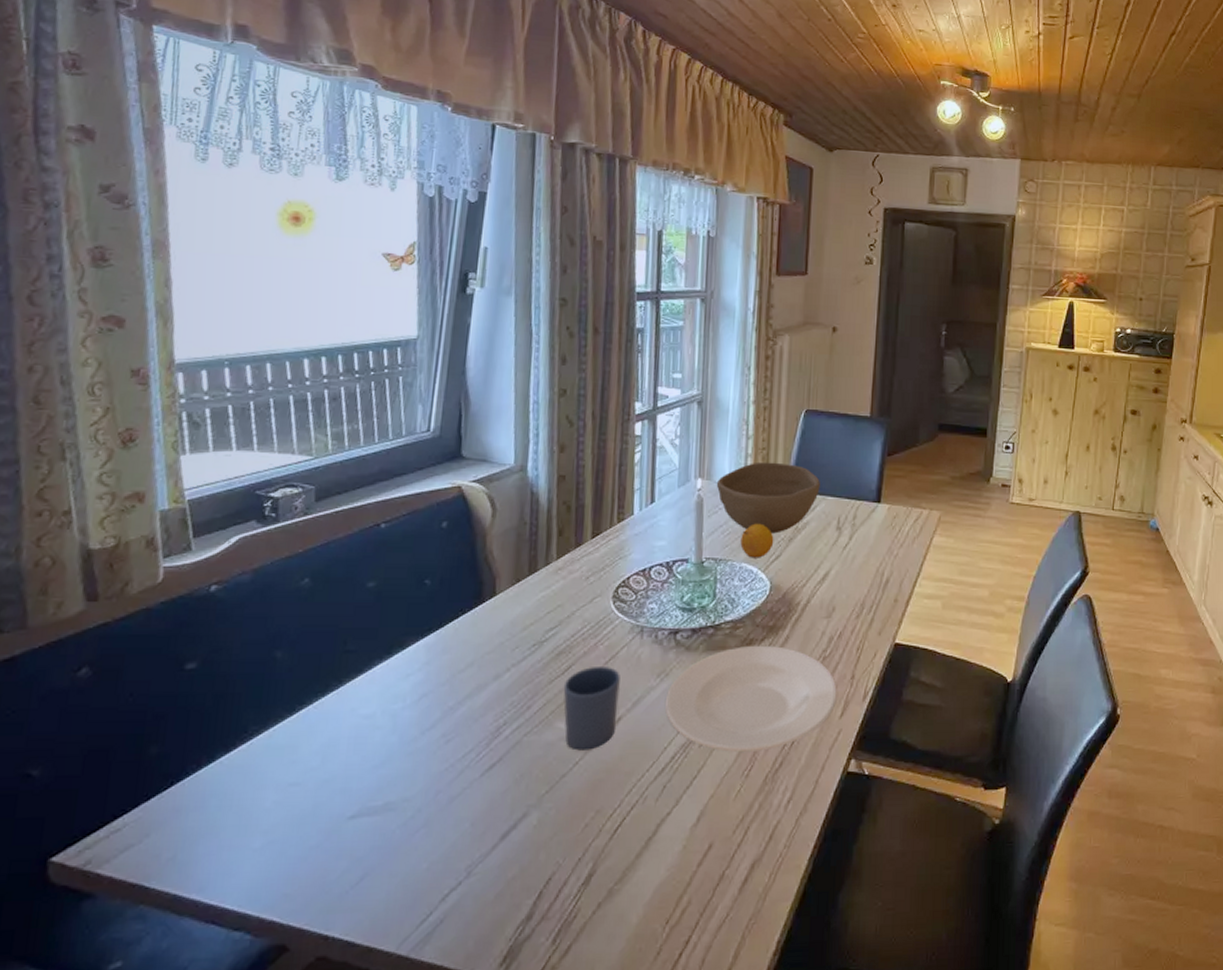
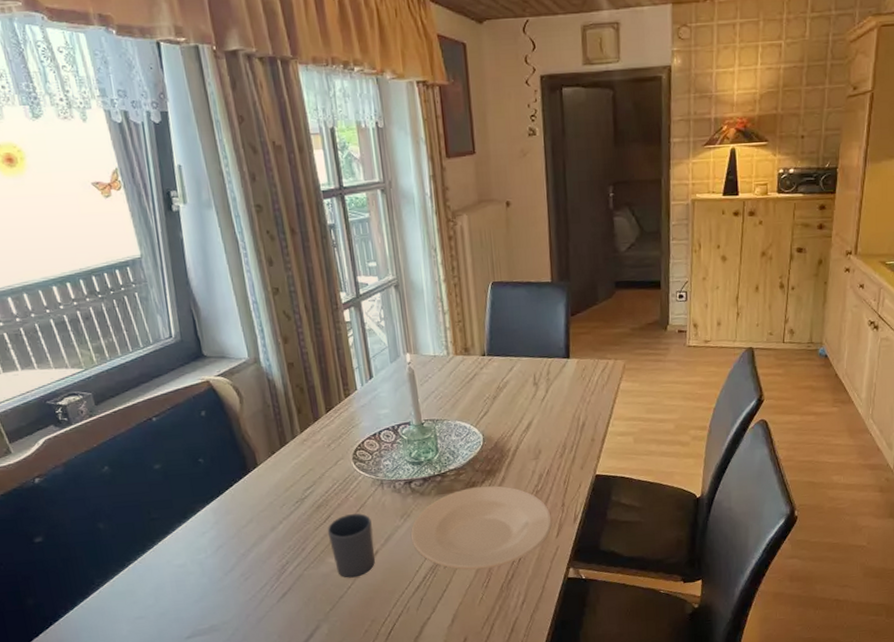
bowl: present [716,461,820,534] -> none [423,332,514,394]
fruit: present [740,523,774,558] -> none [451,386,481,416]

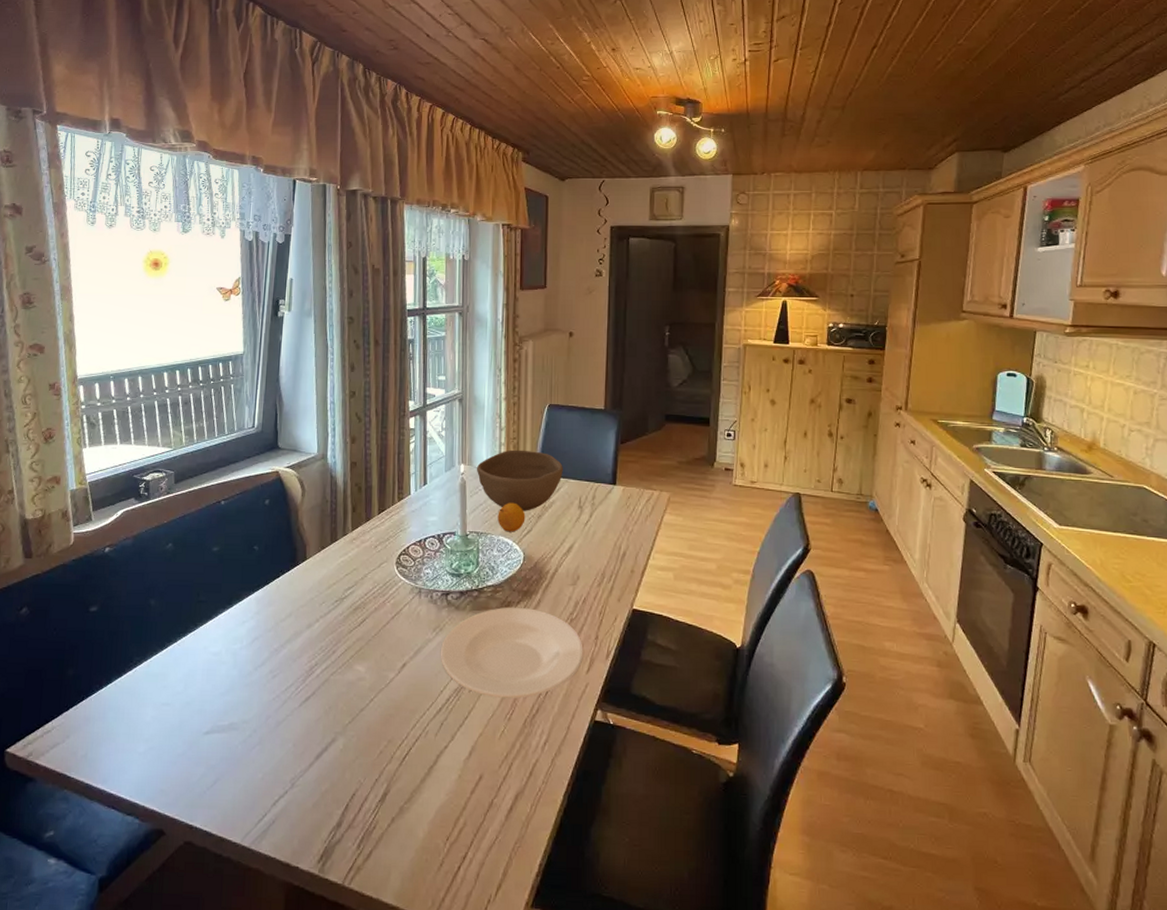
mug: present [327,513,376,578] -> none [360,621,404,690]
bowl: none [423,332,514,394] -> present [476,449,563,511]
fruit: none [451,386,481,416] -> present [497,502,526,532]

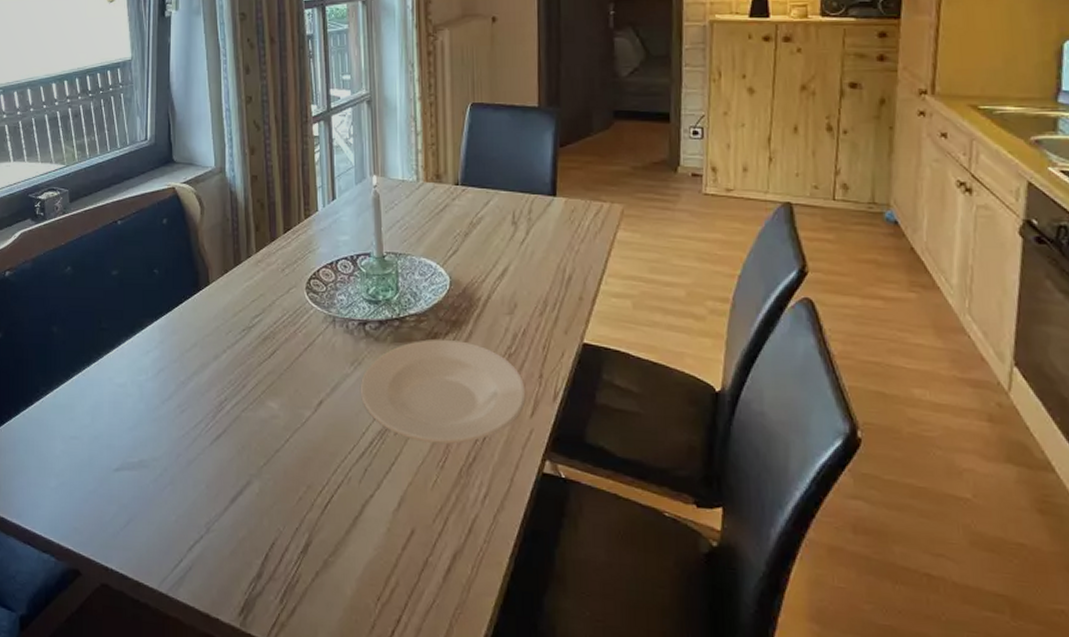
bowl: present [476,449,563,511] -> none [390,157,492,229]
fruit: present [497,502,526,532] -> none [418,218,450,253]

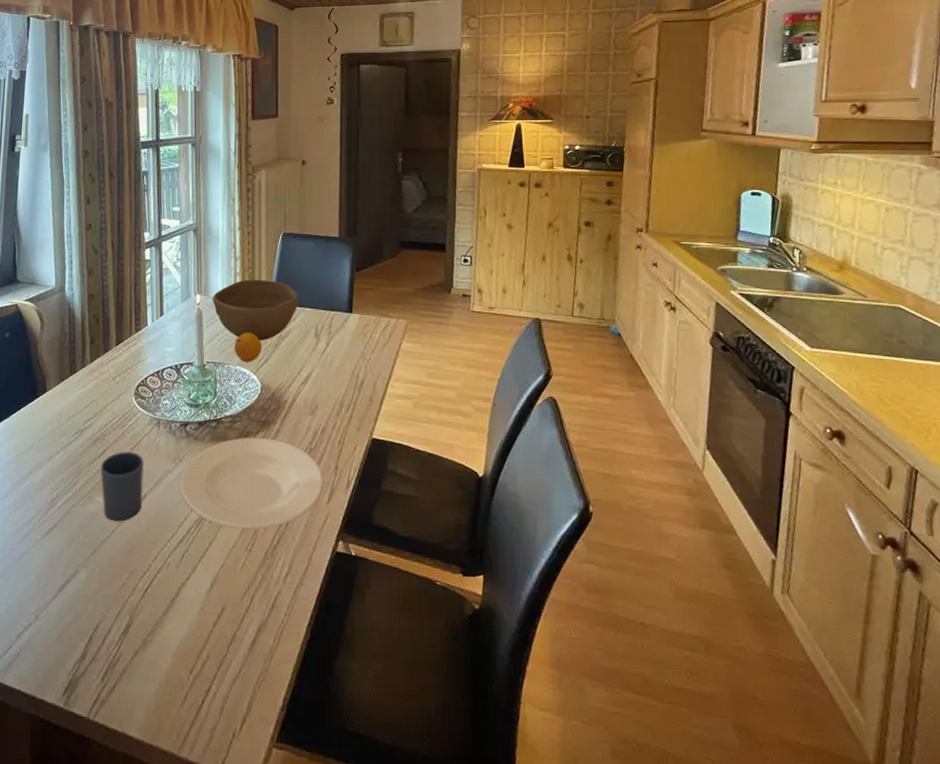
mug: none [271,352,319,430] -> present [100,452,144,522]
bowl: none [390,157,492,229] -> present [212,279,299,341]
fruit: none [418,218,450,253] -> present [234,332,262,362]

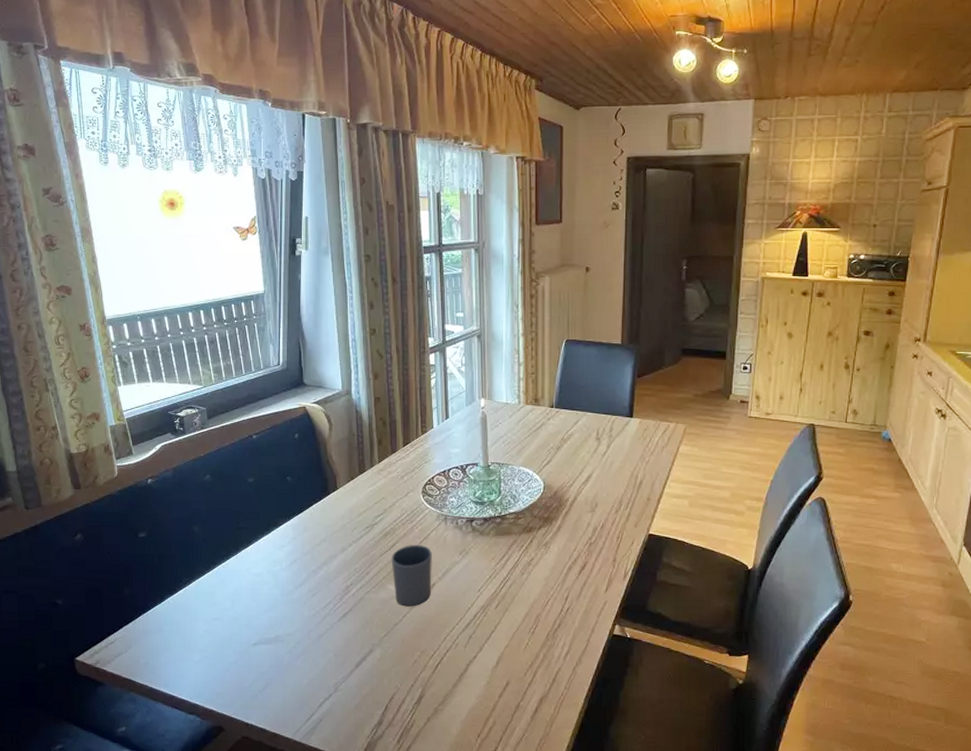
plate: present [180,437,323,530] -> none [466,532,602,615]
bowl: present [212,279,299,341] -> none [496,384,581,443]
fruit: present [234,332,262,362] -> none [518,435,545,463]

